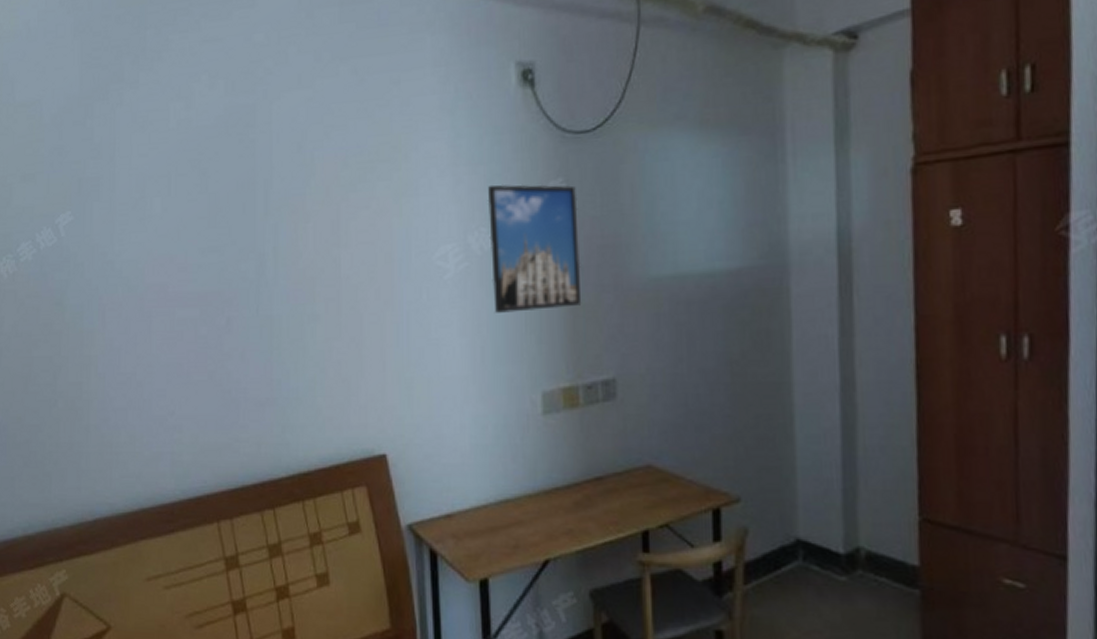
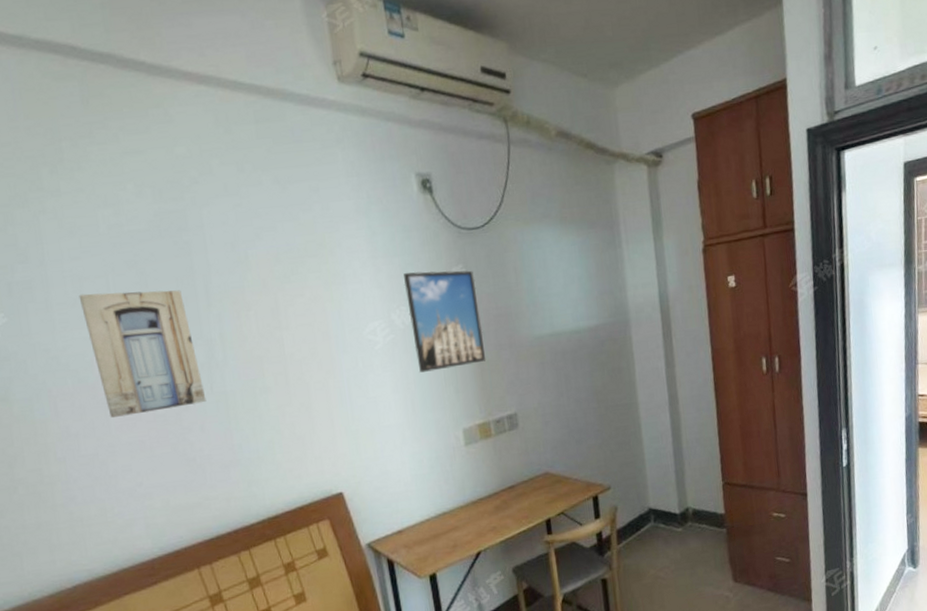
wall art: none [141,194,251,334] -> present [78,290,207,418]

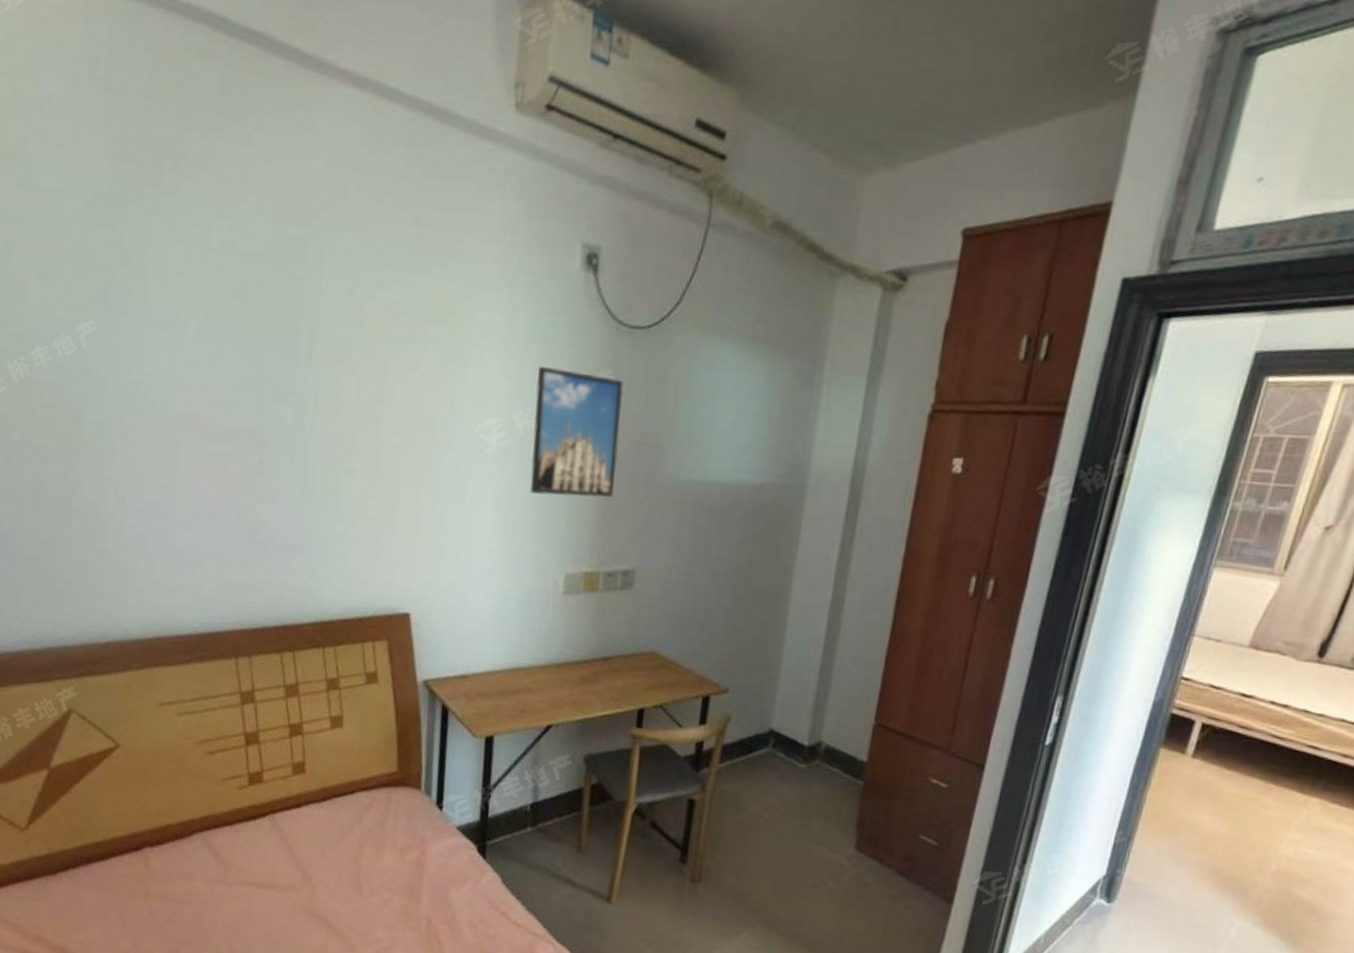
wall art: present [78,290,207,418] -> none [173,315,284,472]

